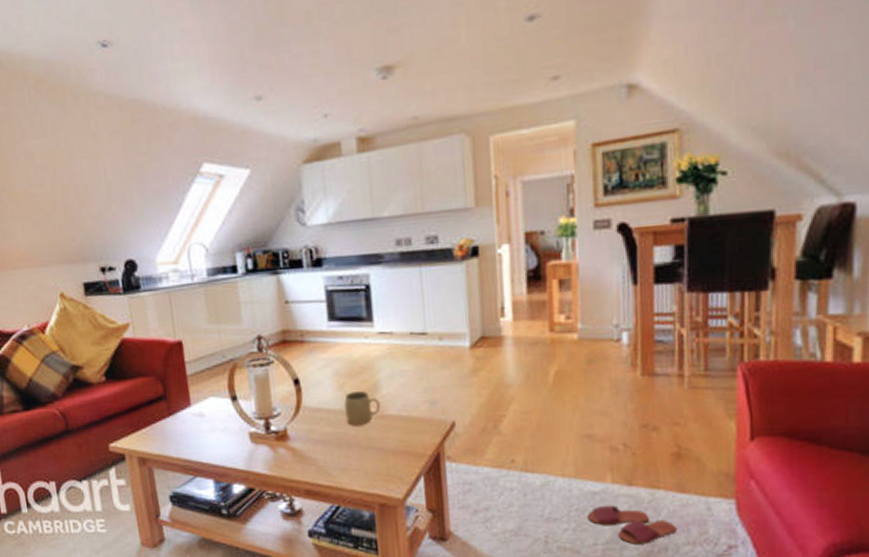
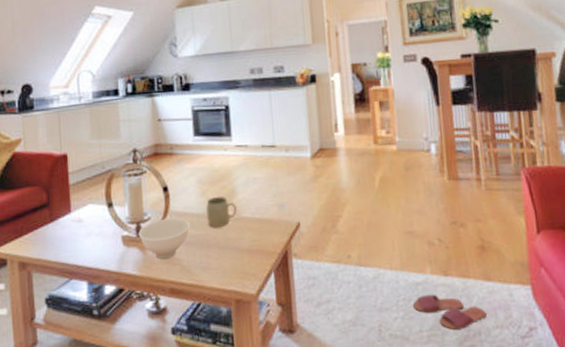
bowl: none [267,413,327,458] -> present [138,217,191,259]

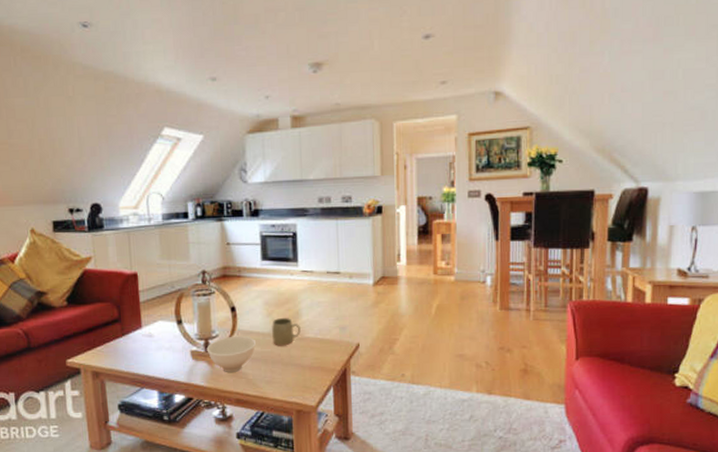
slippers: present [413,294,487,330] -> none [458,410,523,440]

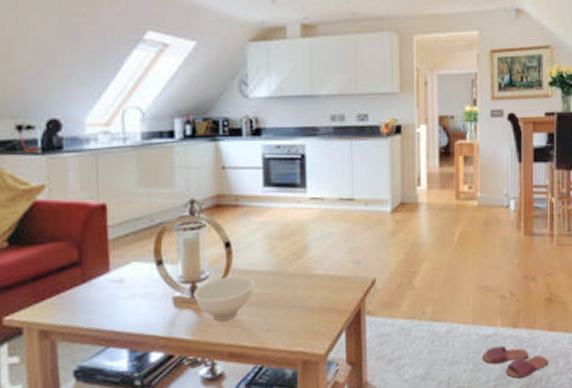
mug: present [272,318,301,346] -> none [274,253,308,286]
slippers: none [458,410,523,440] -> present [482,345,549,378]

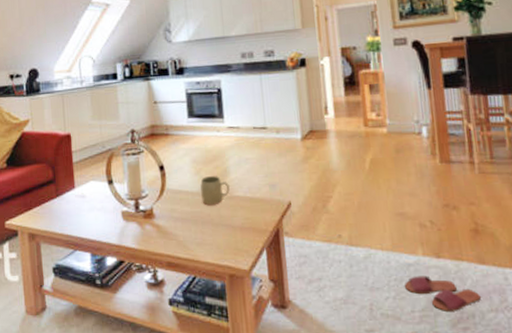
bowl: present [193,276,256,321] -> none [137,195,186,234]
mug: none [274,253,308,286] -> present [200,176,230,206]

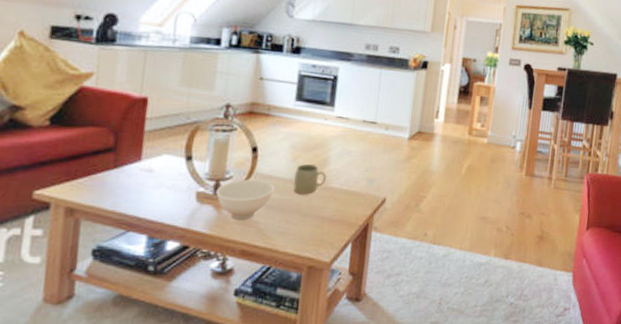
bowl: none [137,195,186,234] -> present [216,179,275,220]
slippers: present [405,275,481,311] -> none [473,274,533,306]

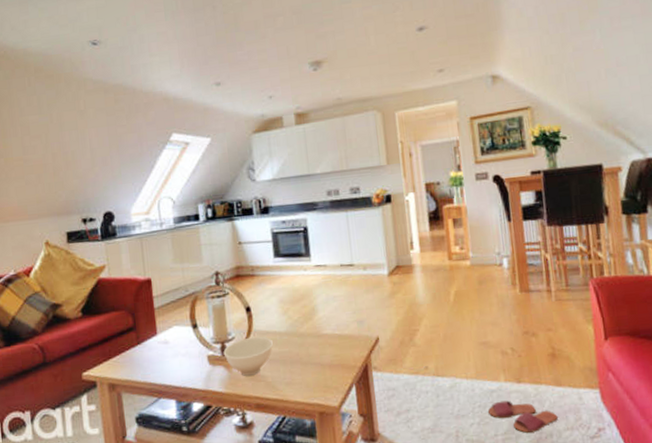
mug: present [293,164,327,195] -> none [288,315,318,345]
slippers: none [473,274,533,306] -> present [488,400,558,433]

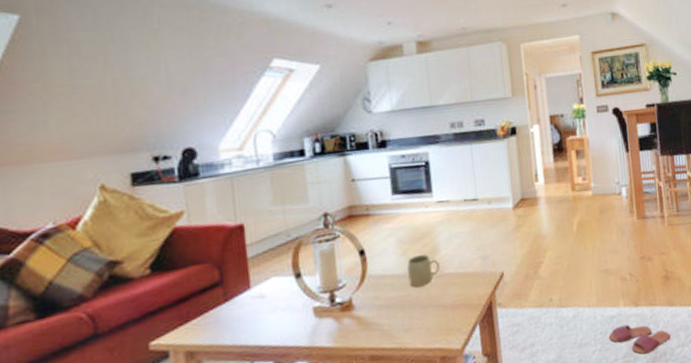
bowl: present [223,336,274,376] -> none [332,281,391,327]
mug: none [288,315,318,345] -> present [407,254,440,287]

